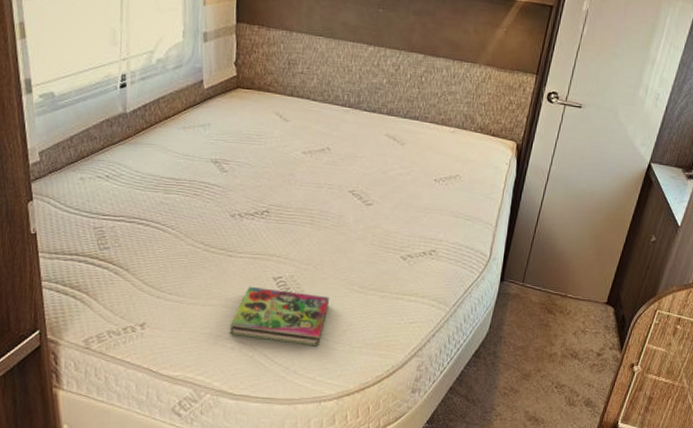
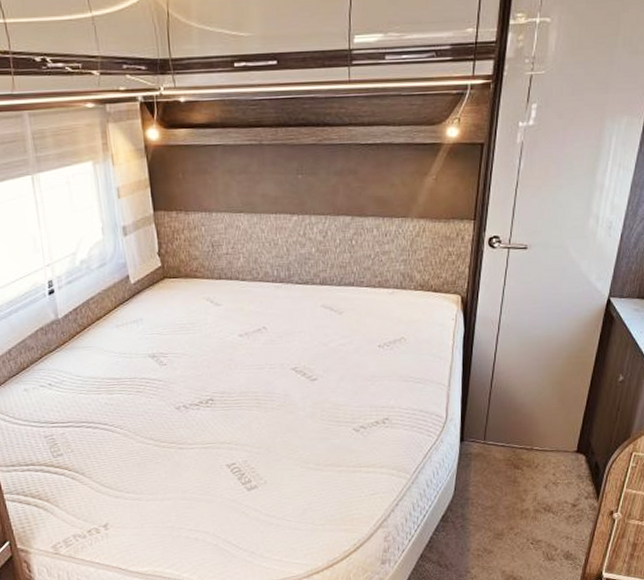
book: present [229,286,329,346] -> none [190,476,286,528]

